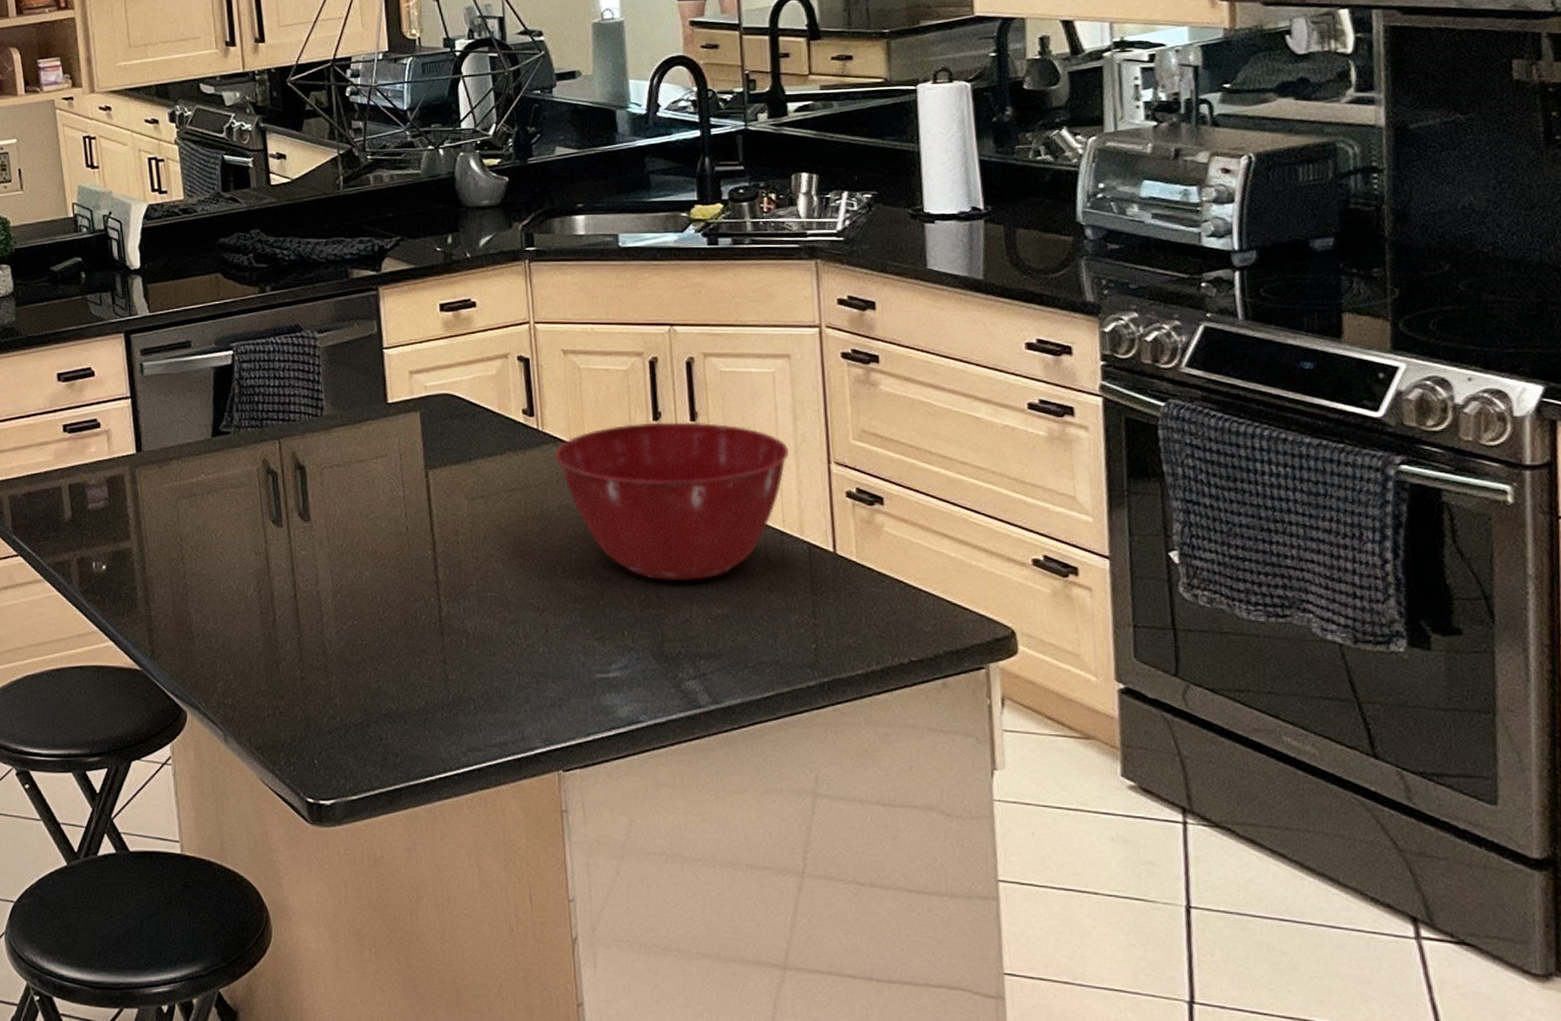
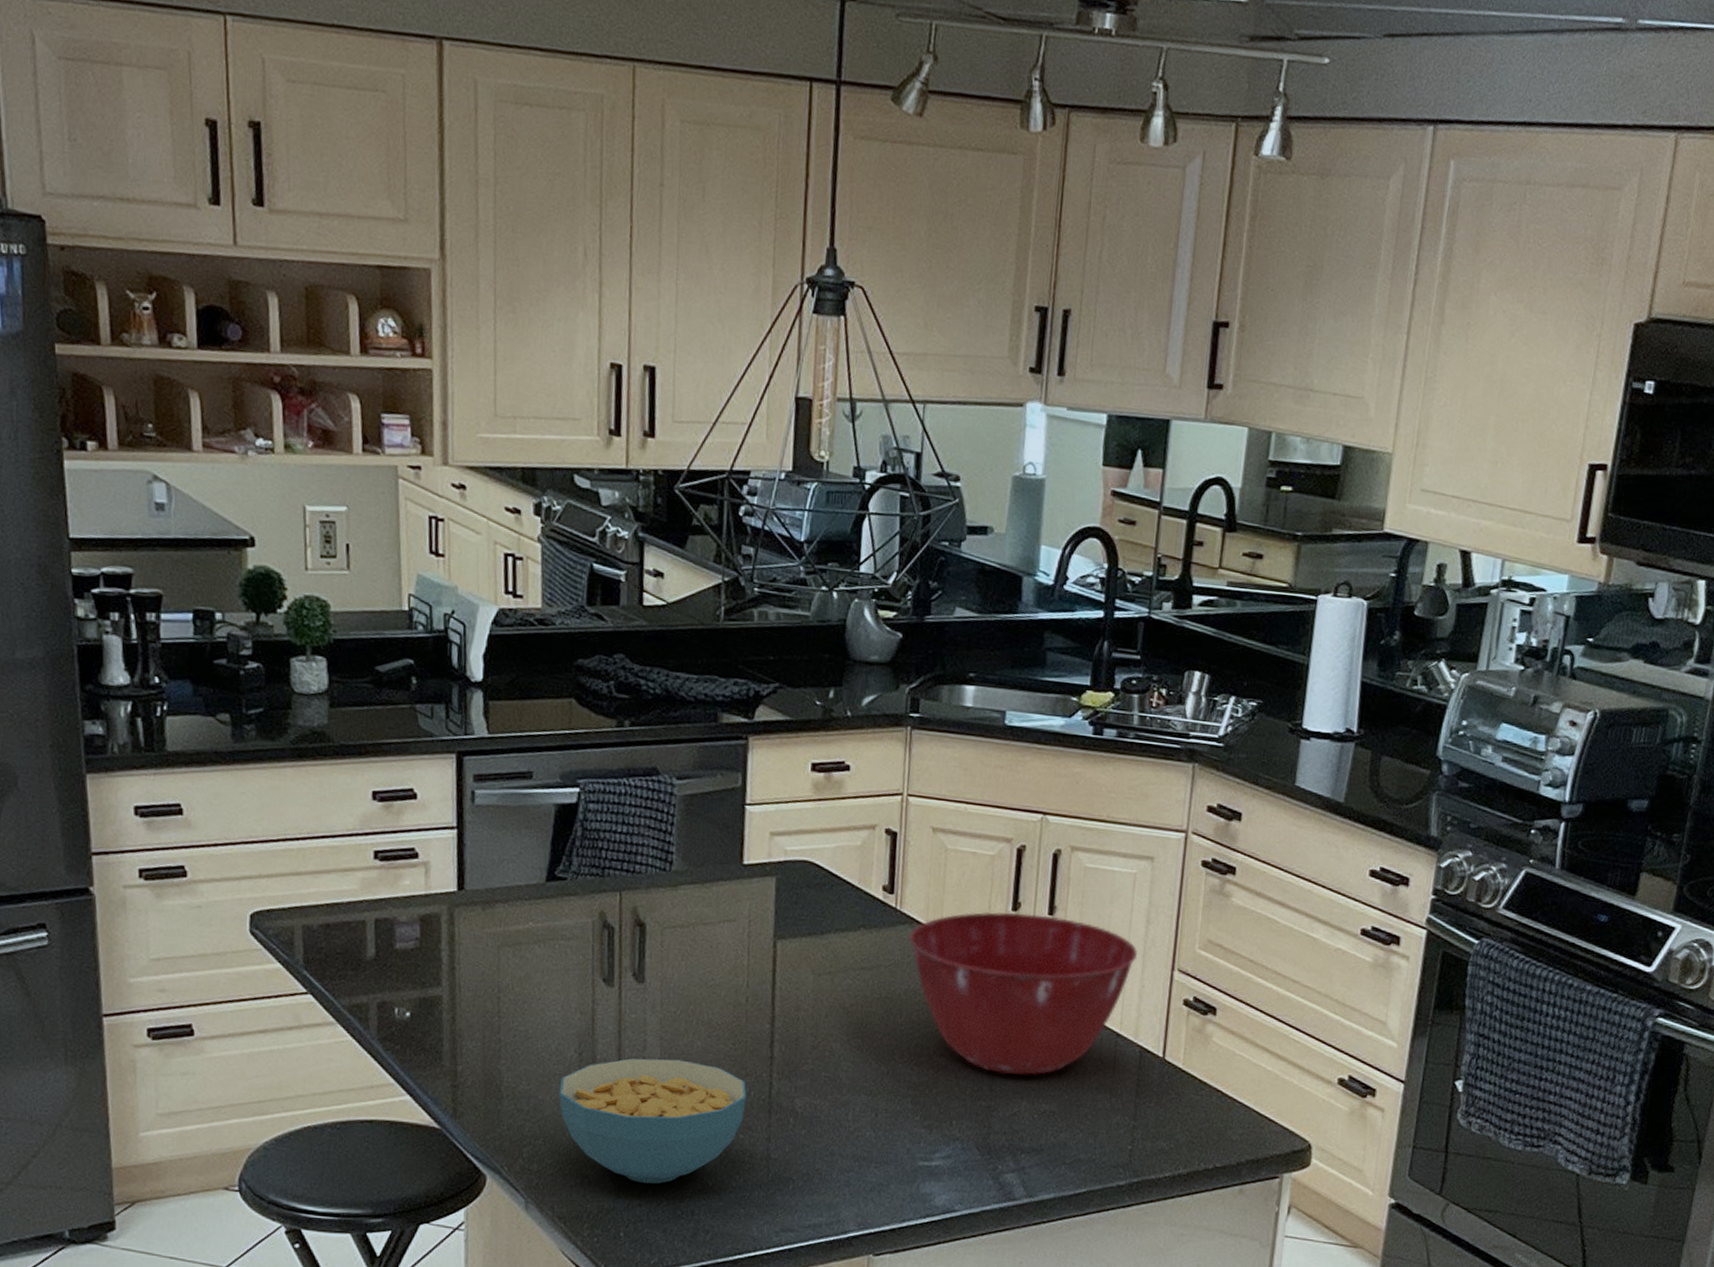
cereal bowl: none [243,590,419,711] -> present [559,1058,747,1184]

